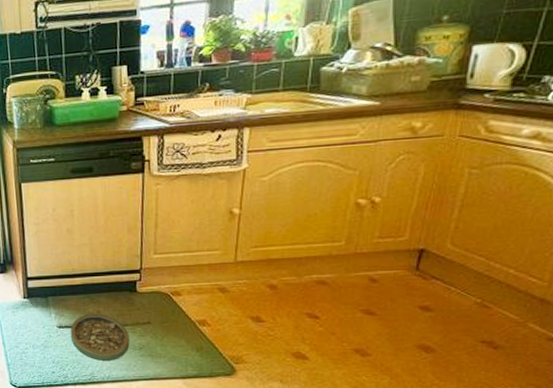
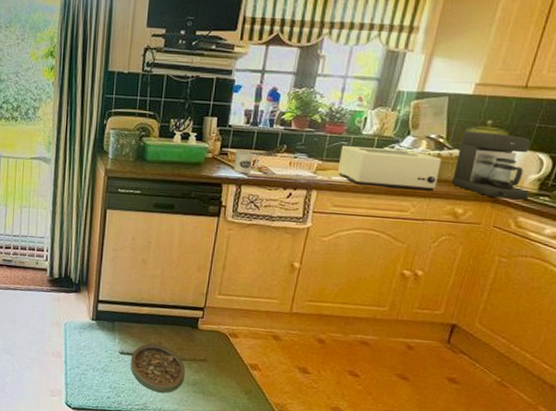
mug: none [152,97,179,123] -> present [233,150,259,174]
toaster: none [270,65,391,114] -> present [337,146,441,192]
coffee maker: none [406,28,500,104] -> present [452,131,530,200]

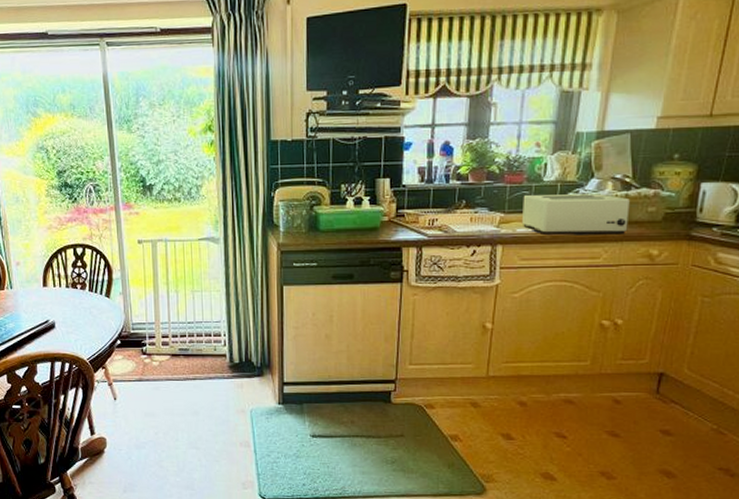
pet bowl: present [130,343,185,393] -> none [323,423,382,474]
mug: present [233,150,259,174] -> none [412,210,437,235]
coffee maker: present [452,131,530,200] -> none [643,167,726,235]

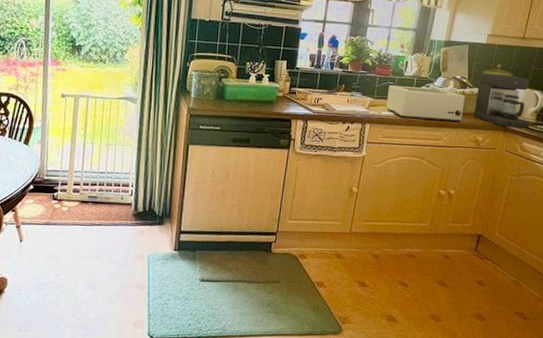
coffee maker: none [643,167,726,235] -> present [473,73,530,129]

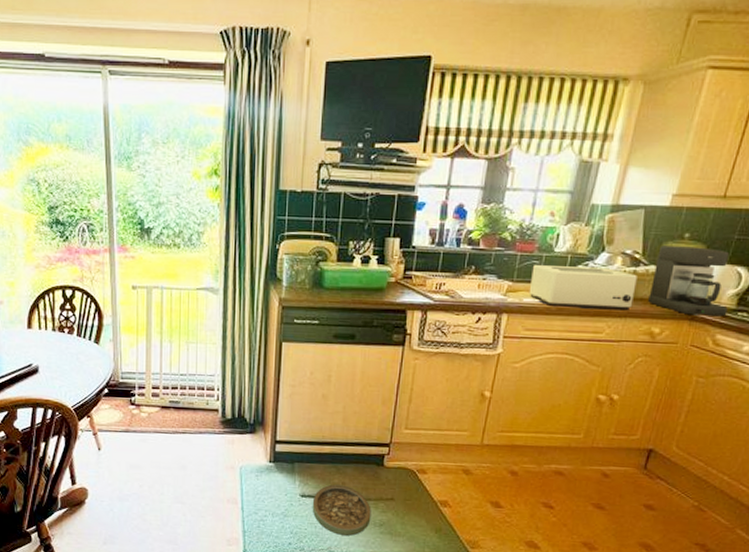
pet bowl: none [210,269,260,316] -> present [312,484,371,536]

